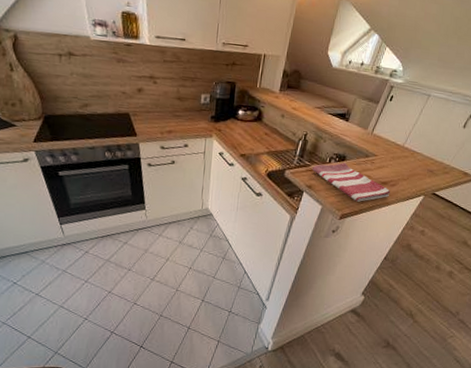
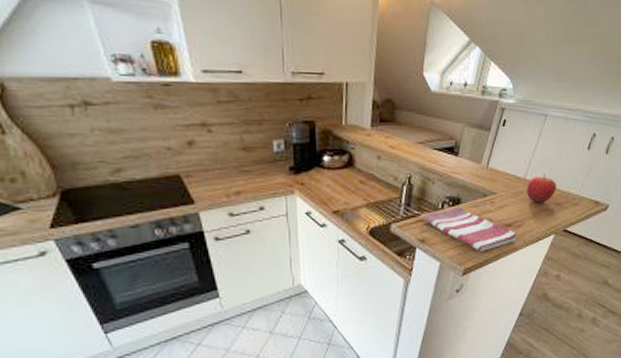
fruit: none [404,144,431,169] -> present [527,174,556,203]

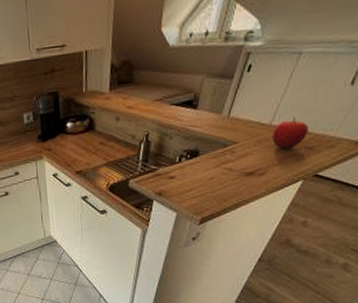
dish towel: present [422,206,517,251] -> none [159,158,259,201]

